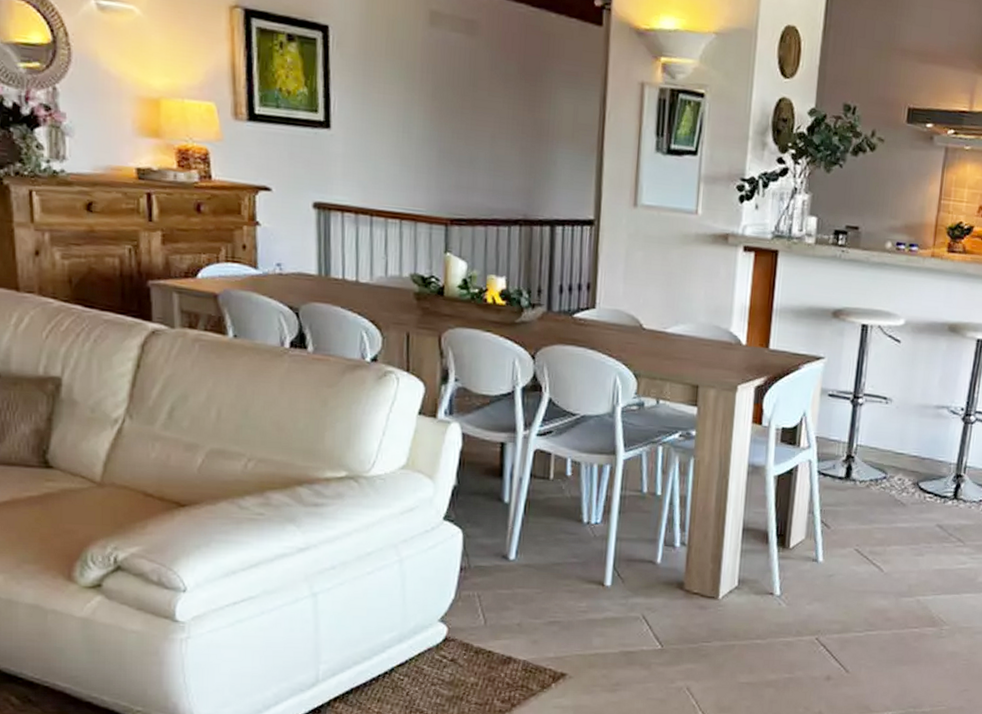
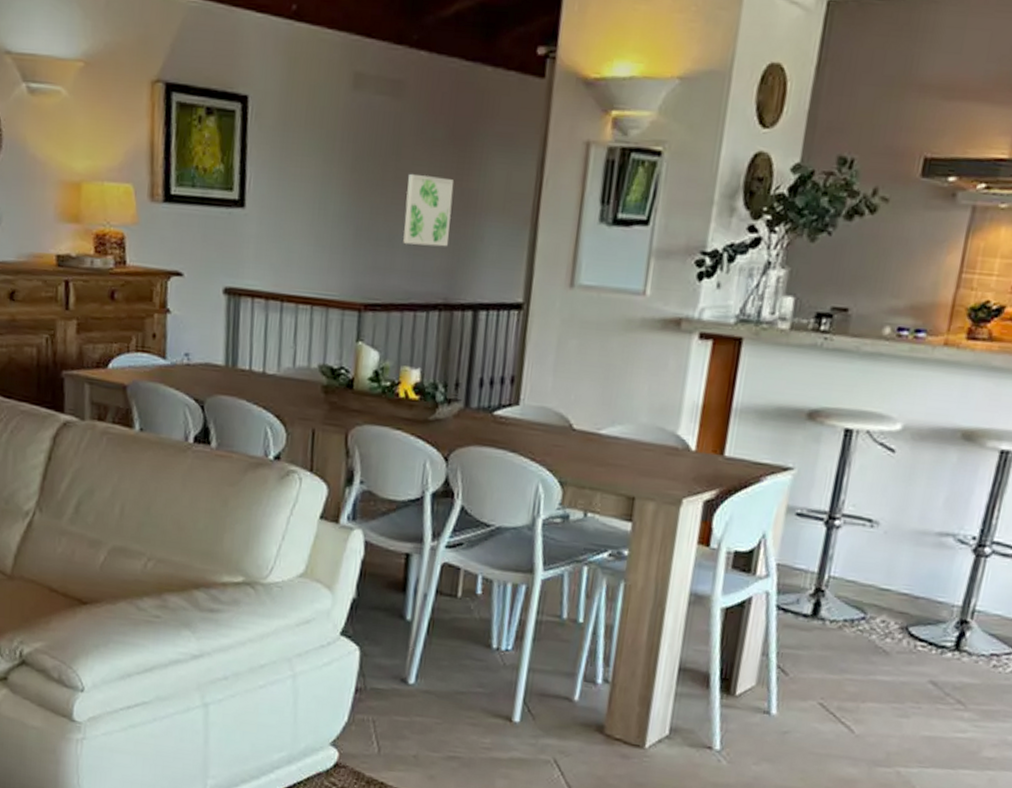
wall art: none [483,103,527,170] -> present [403,173,454,247]

